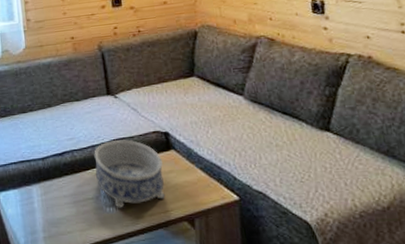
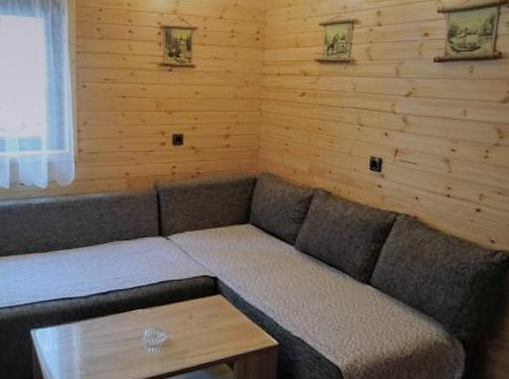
decorative bowl: present [94,139,165,208] -> none [140,281,208,349]

